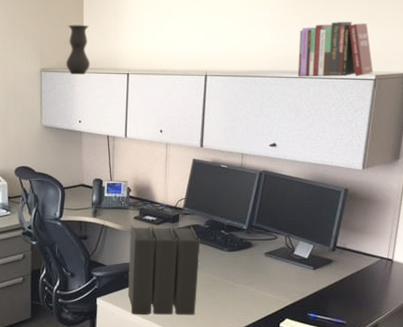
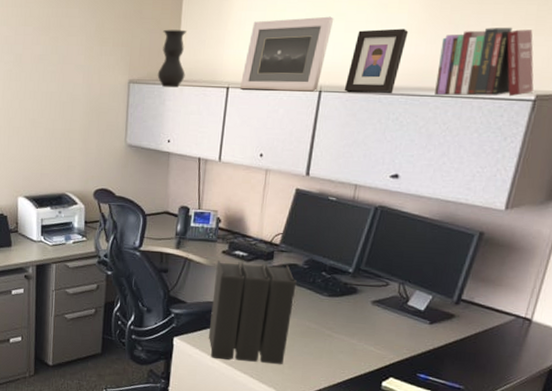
picture frame: none [139,13,212,77] -> present [240,16,334,92]
picture frame: none [225,23,272,77] -> present [344,28,409,94]

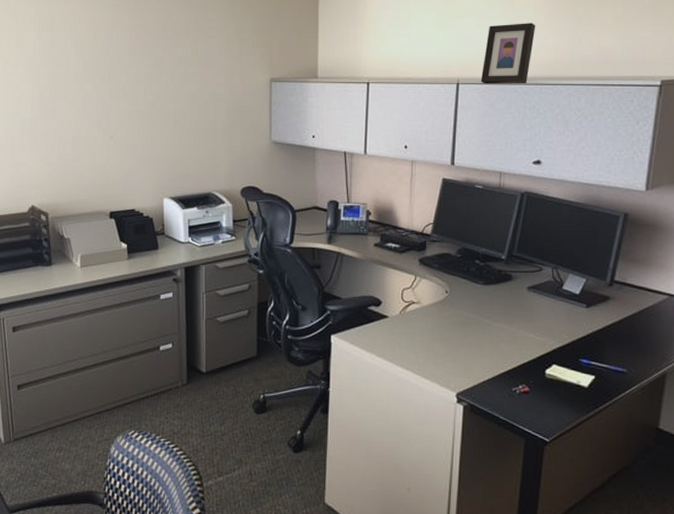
vase: present [157,29,187,87] -> none [298,29,326,84]
books: present [208,260,297,365] -> none [366,254,451,358]
picture frame: present [240,16,334,92] -> none [380,13,465,85]
books: present [435,27,534,97] -> none [567,18,658,84]

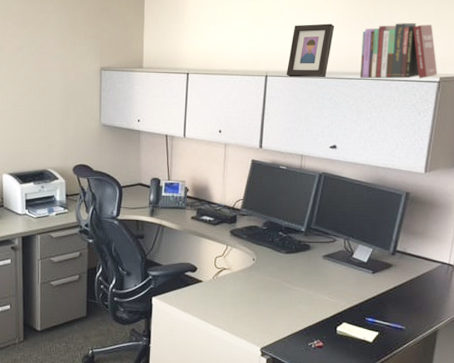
books: none [567,18,658,84] -> present [360,22,437,79]

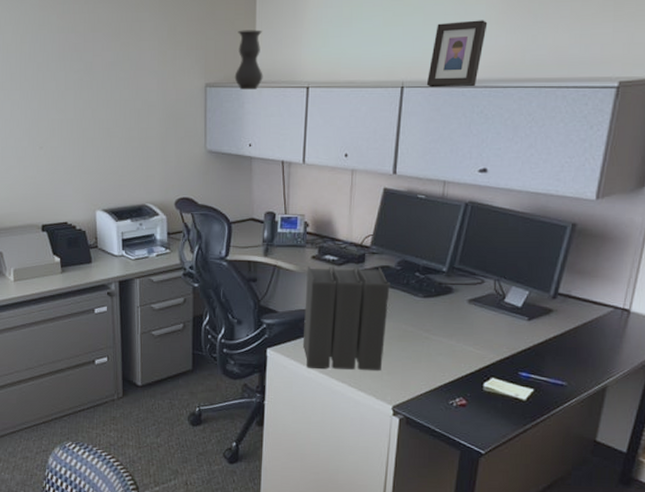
vase: none [125,23,150,74] -> present [234,29,263,90]
books: none [183,225,258,318] -> present [302,266,390,372]
books: present [360,22,437,79] -> none [518,14,616,87]

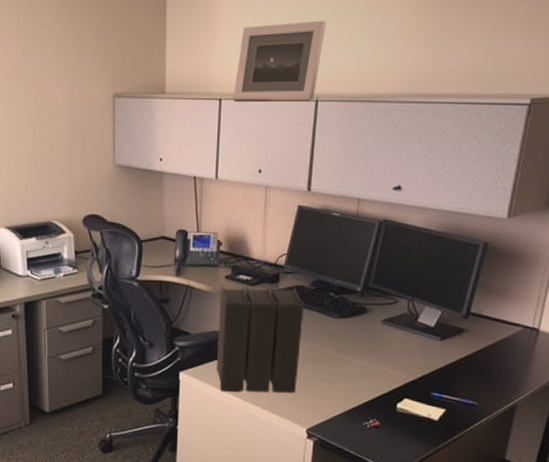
vase: present [234,29,263,90] -> none [144,37,174,101]
picture frame: none [320,10,412,90] -> present [233,20,327,103]
picture frame: present [426,20,488,88] -> none [341,32,403,102]

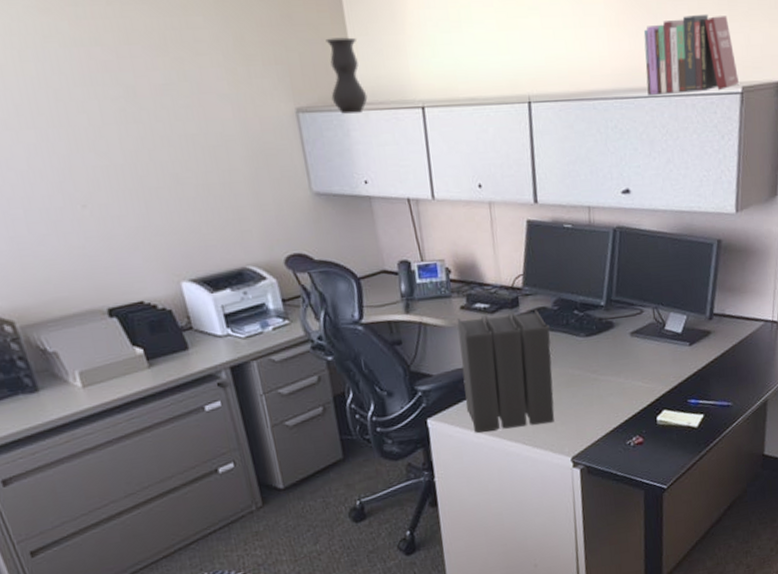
vase: none [144,37,174,101] -> present [325,37,368,114]
picture frame: present [233,20,327,103] -> none [435,11,527,110]
books: none [432,29,528,102] -> present [643,13,739,96]

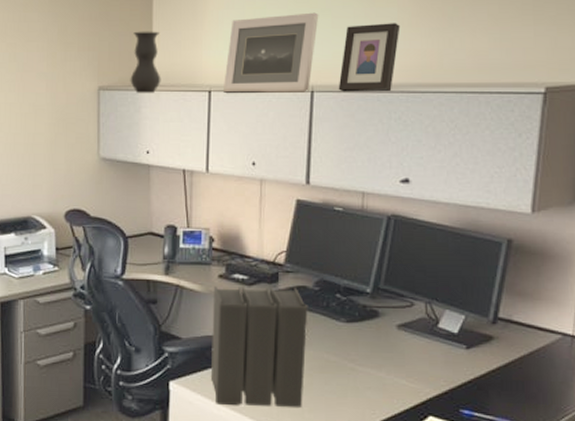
picture frame: none [435,11,527,110] -> present [224,12,319,94]
picture frame: none [554,21,609,101] -> present [338,23,400,92]
books: present [643,13,739,96] -> none [436,17,542,92]

